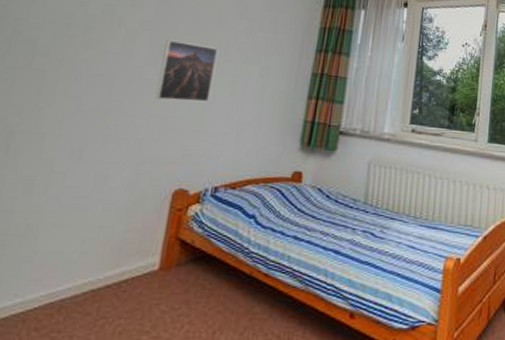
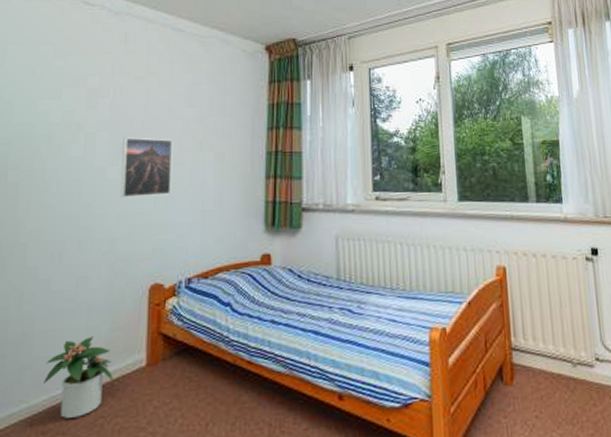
potted plant: none [44,235,123,316] -> present [44,336,114,418]

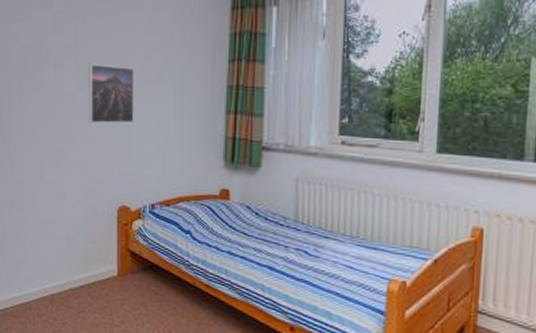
potted plant: present [44,336,114,418] -> none [36,245,91,308]

